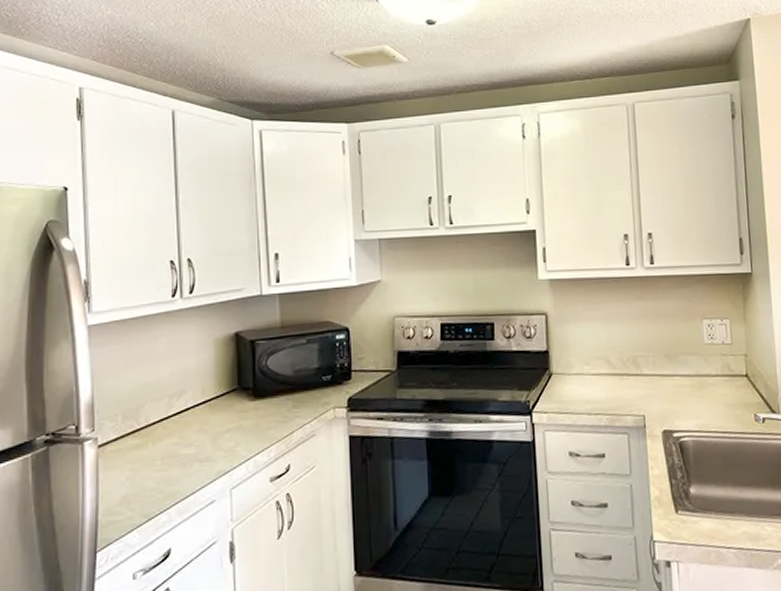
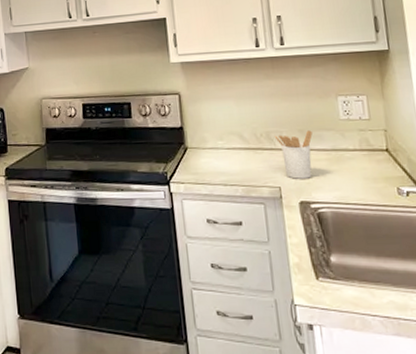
utensil holder: none [640,355,678,407] -> present [274,130,313,179]

